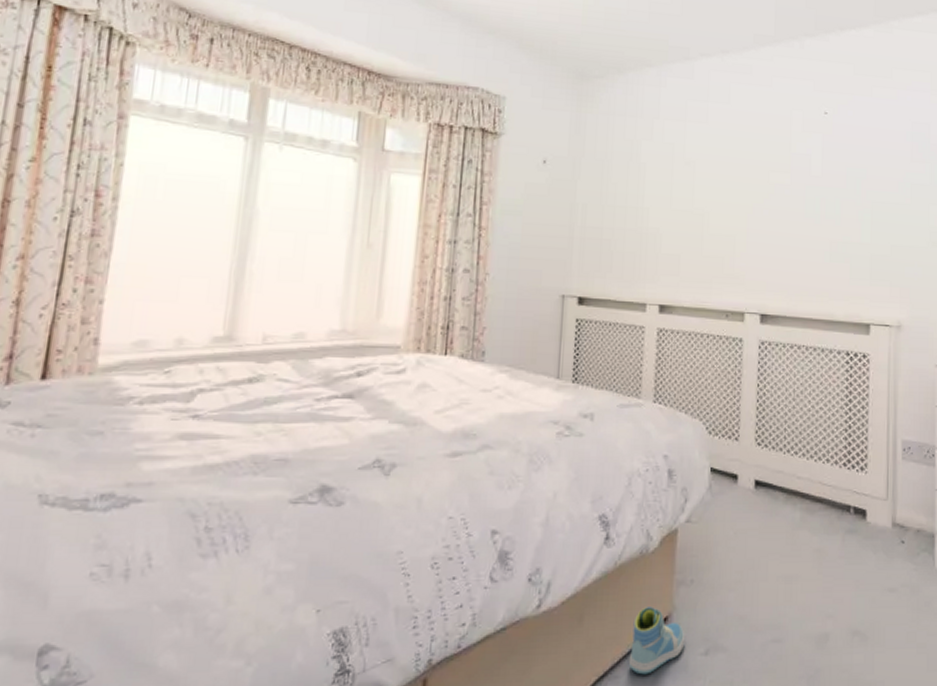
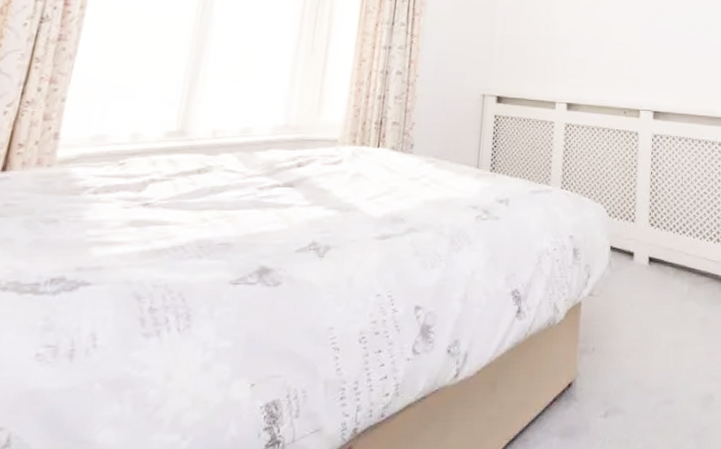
sneaker: present [628,607,685,675] -> none [536,373,587,437]

